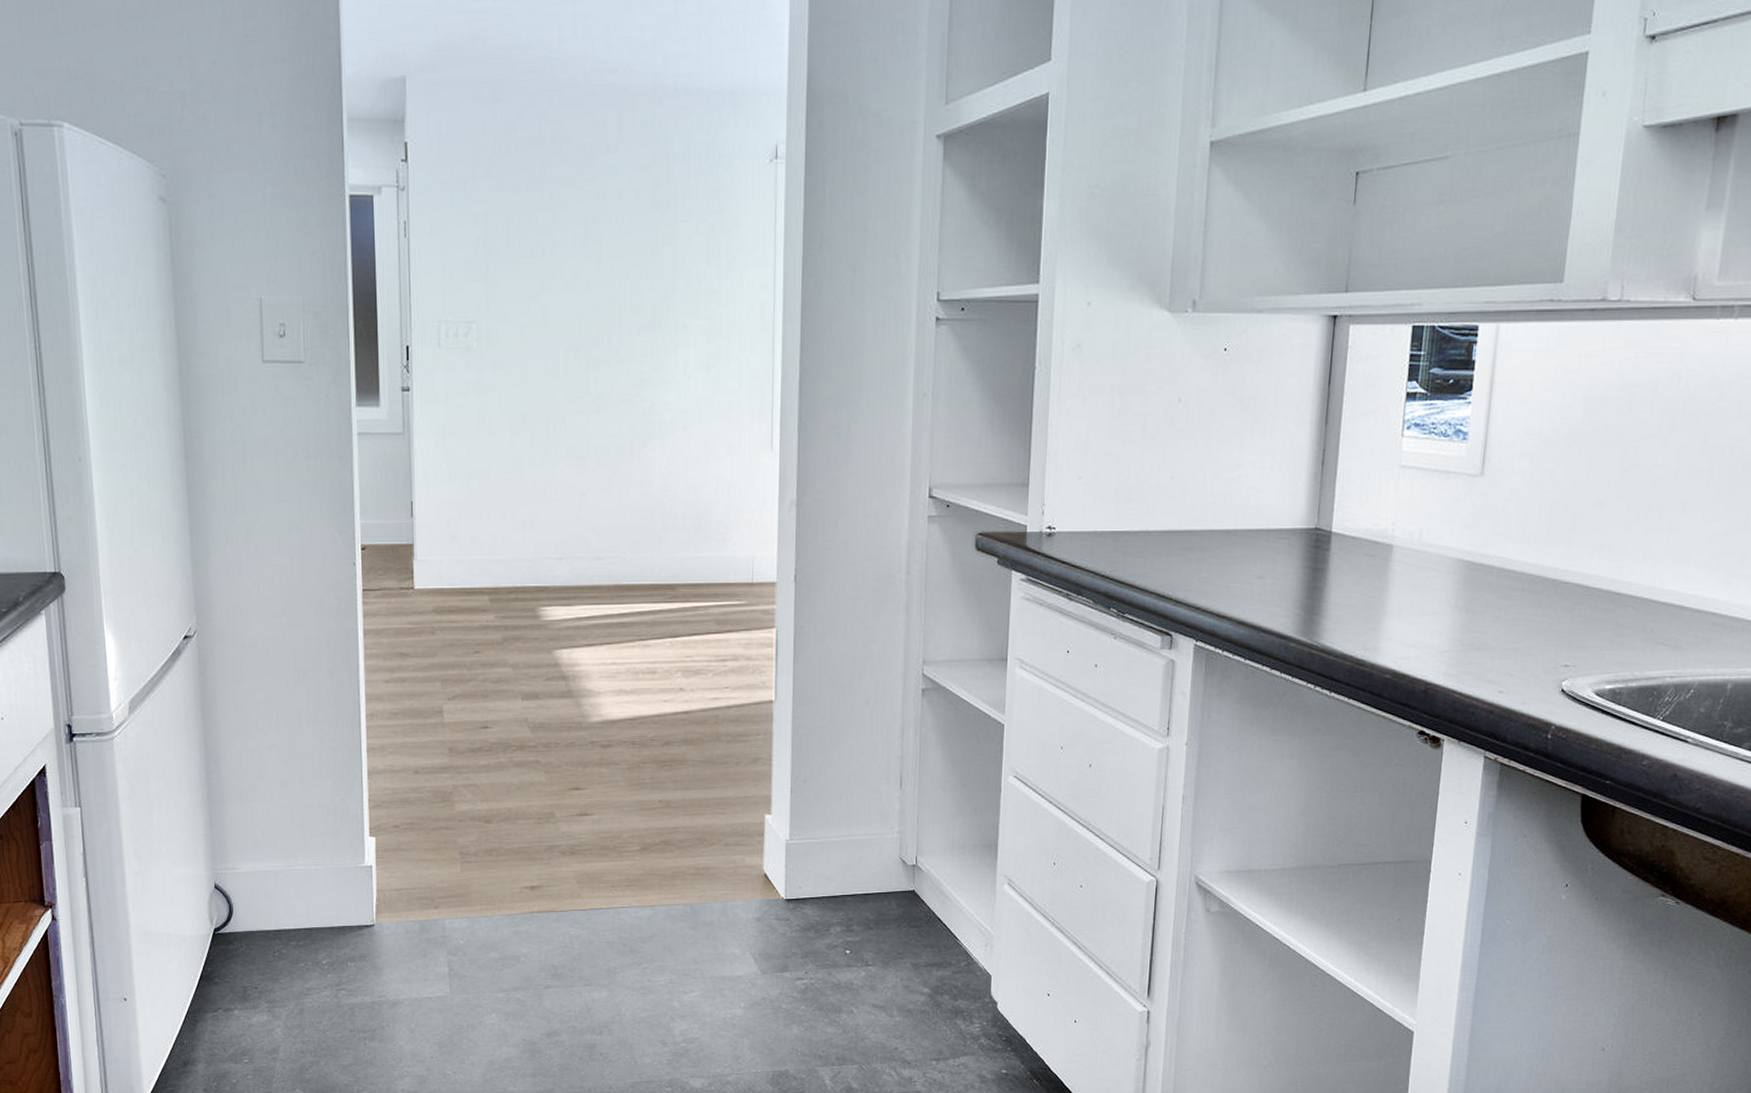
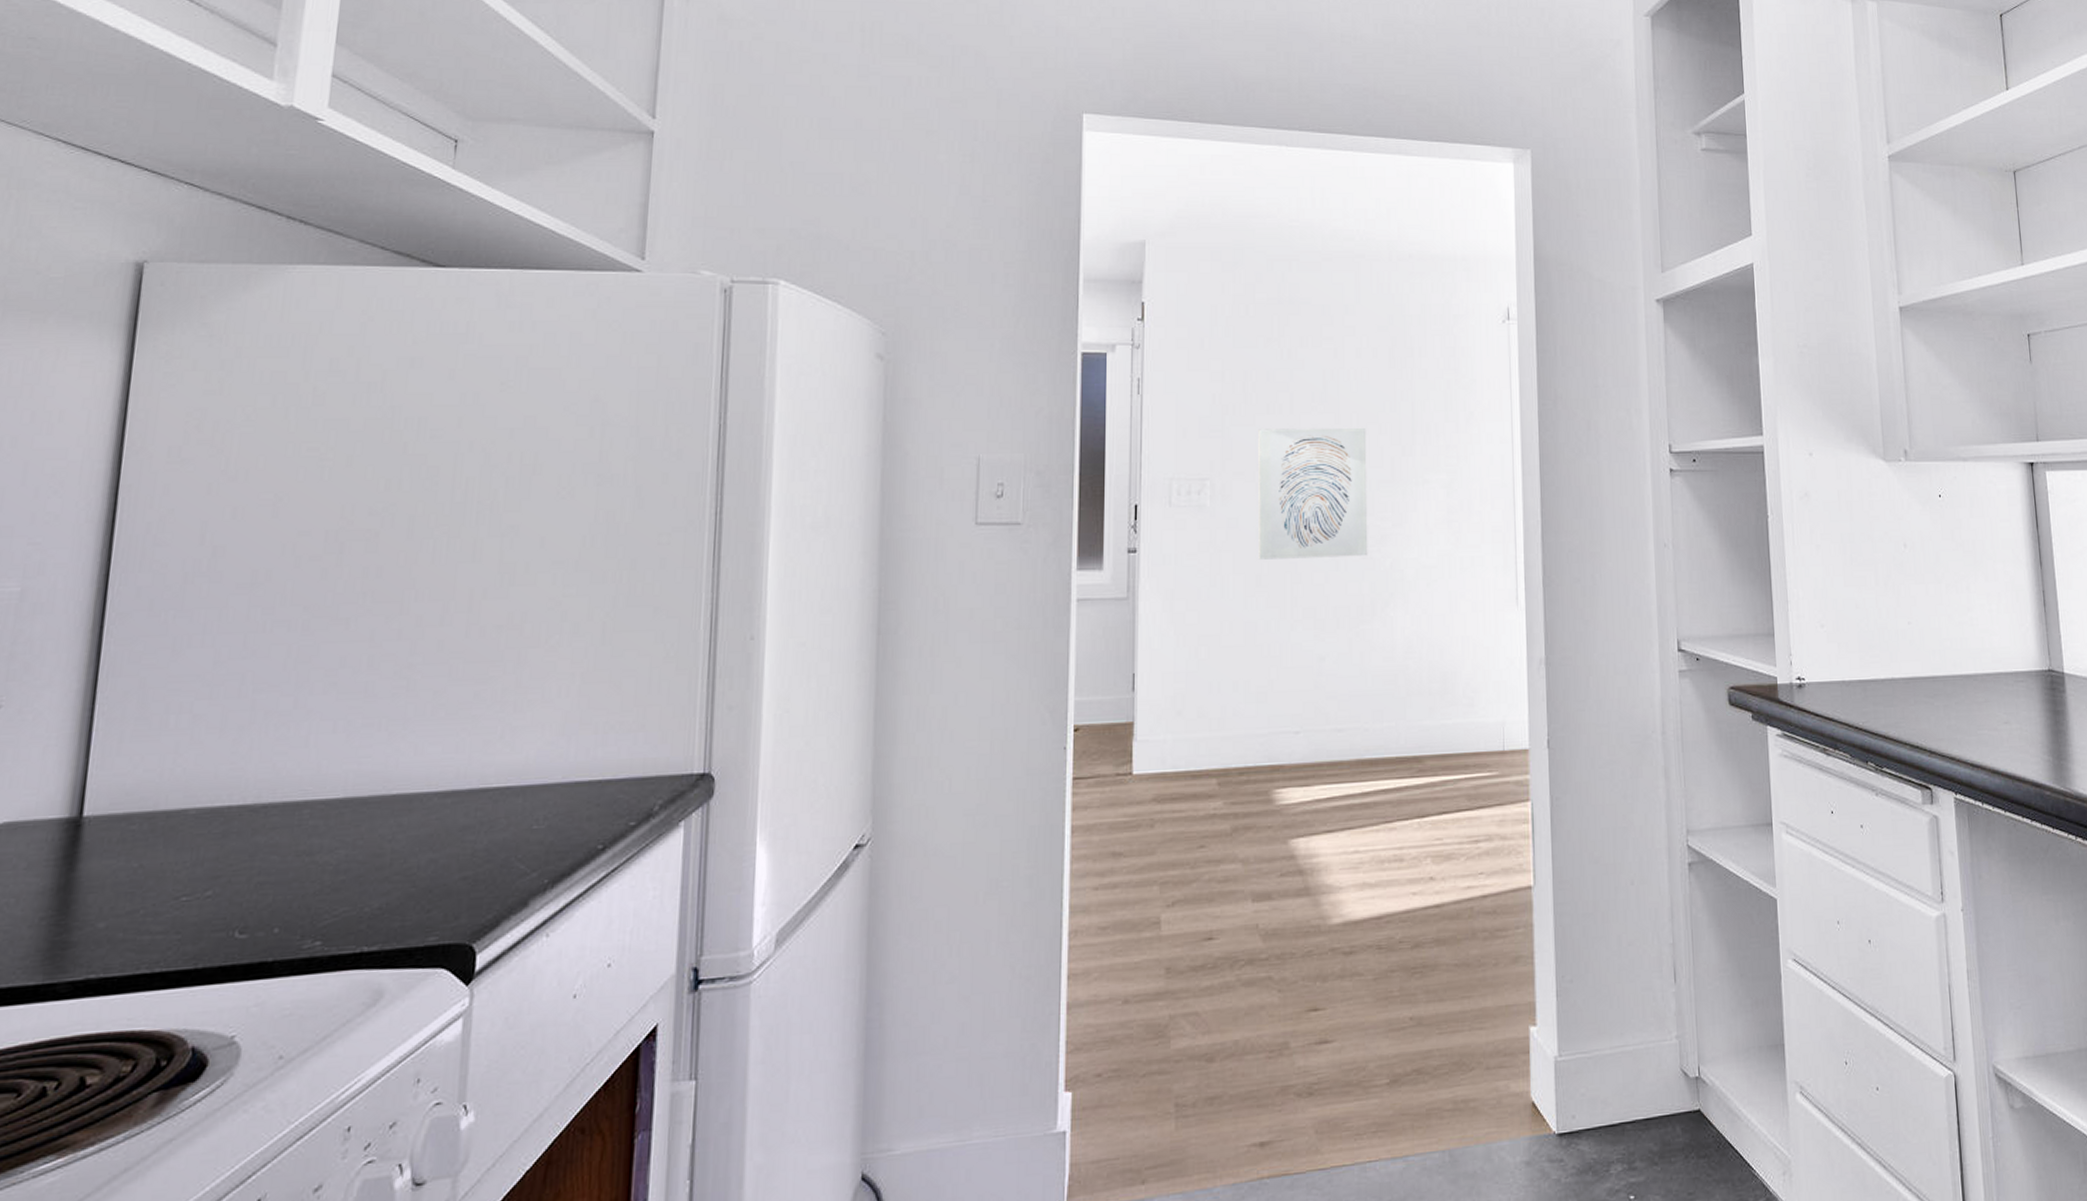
wall art: none [521,272,628,400] -> present [1258,427,1368,560]

